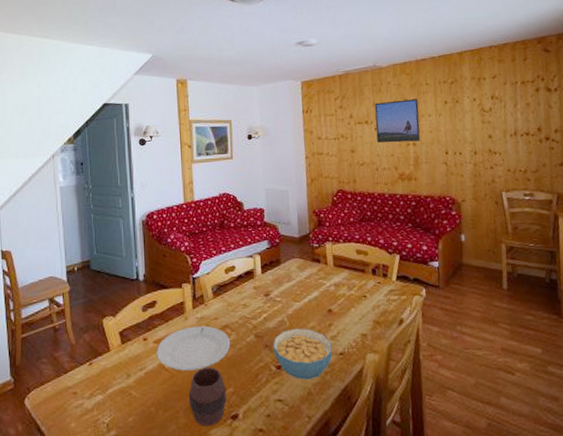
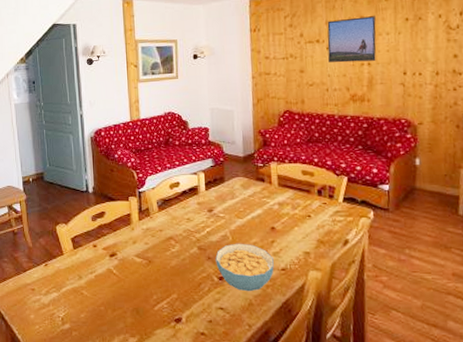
plate: present [156,325,231,371] -> none [105,236,175,276]
cup: present [189,366,227,427] -> none [136,274,171,327]

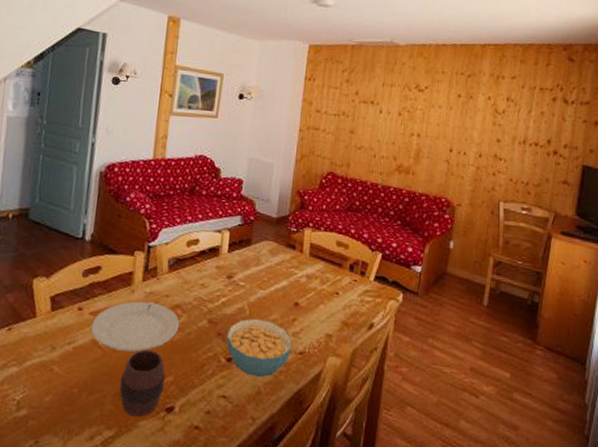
plate: none [105,236,175,276] -> present [90,301,180,352]
cup: none [136,274,171,327] -> present [120,349,166,417]
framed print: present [327,16,377,63] -> none [380,83,431,133]

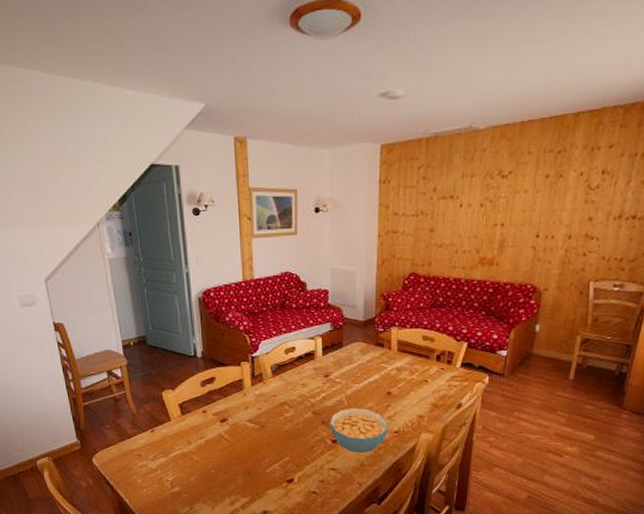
plate: present [90,301,180,352] -> none [215,401,289,441]
cup: present [120,349,166,417] -> none [247,438,283,487]

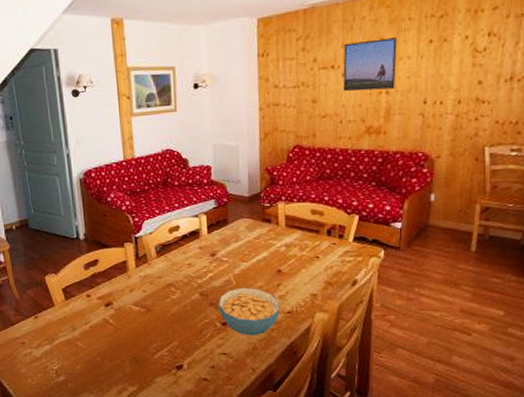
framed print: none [461,171,515,223] -> present [343,37,397,92]

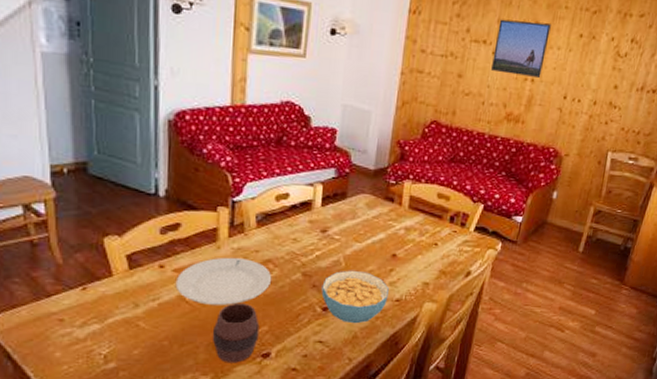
plate: none [100,283,176,325] -> present [175,257,272,305]
cup: none [134,322,172,375] -> present [213,302,260,363]

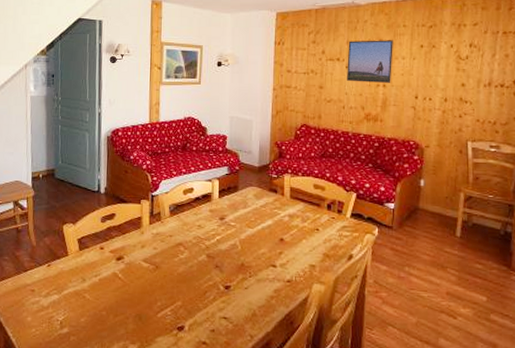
plate: present [175,257,272,305] -> none [111,240,183,282]
cup: present [213,302,260,363] -> none [139,280,175,334]
cereal bowl: present [321,270,389,324] -> none [223,252,280,302]

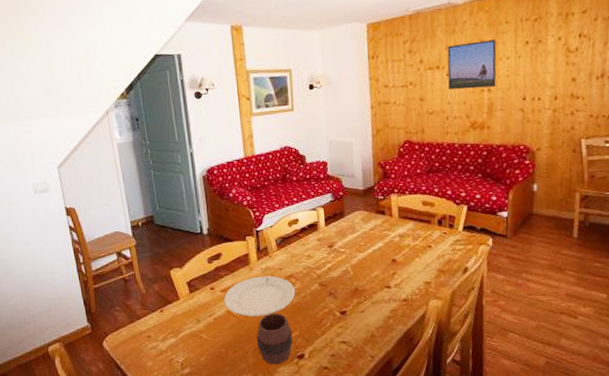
plate: none [111,240,183,282] -> present [223,275,296,317]
cup: none [139,280,175,334] -> present [257,313,293,365]

